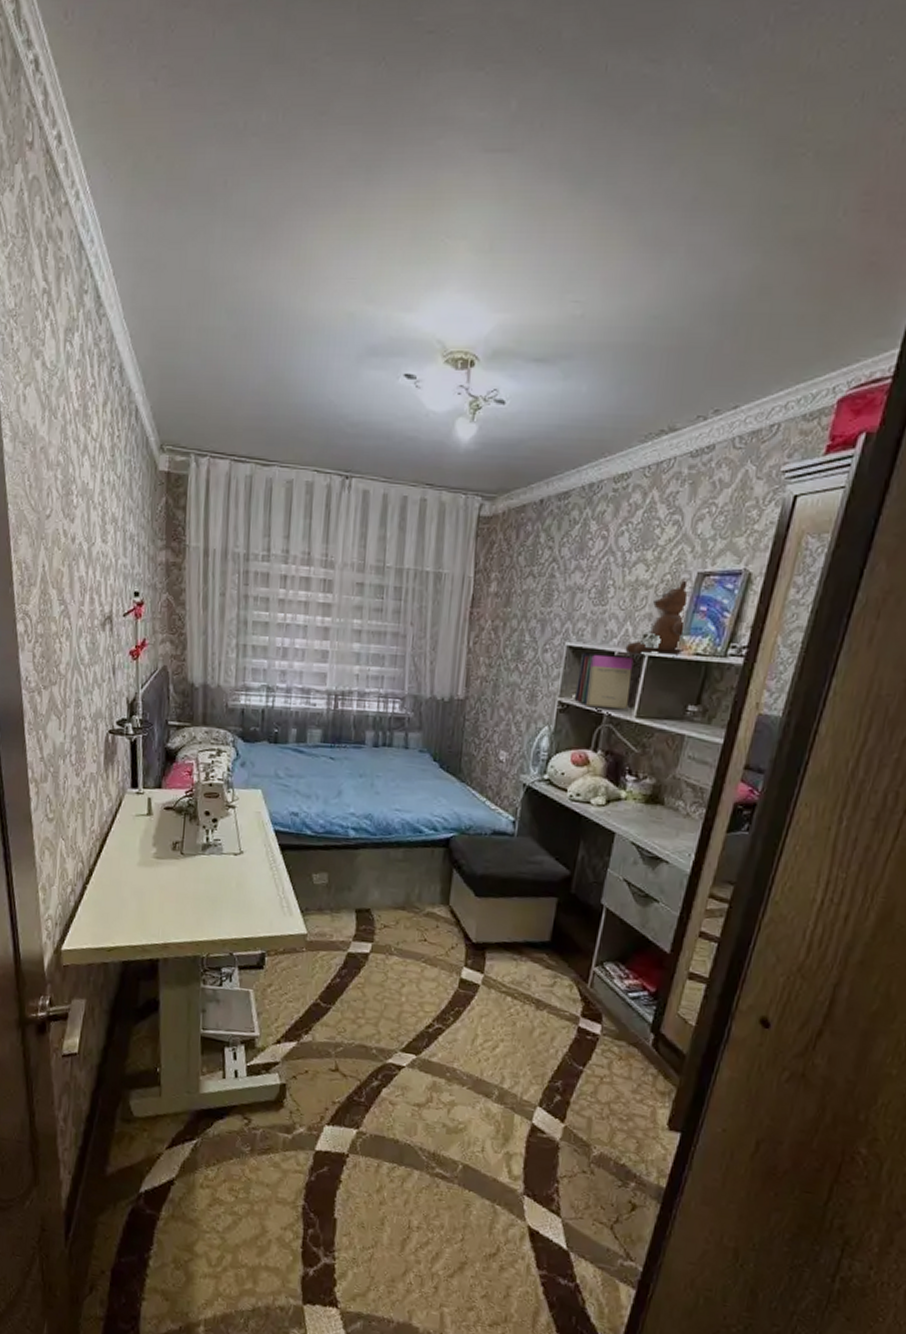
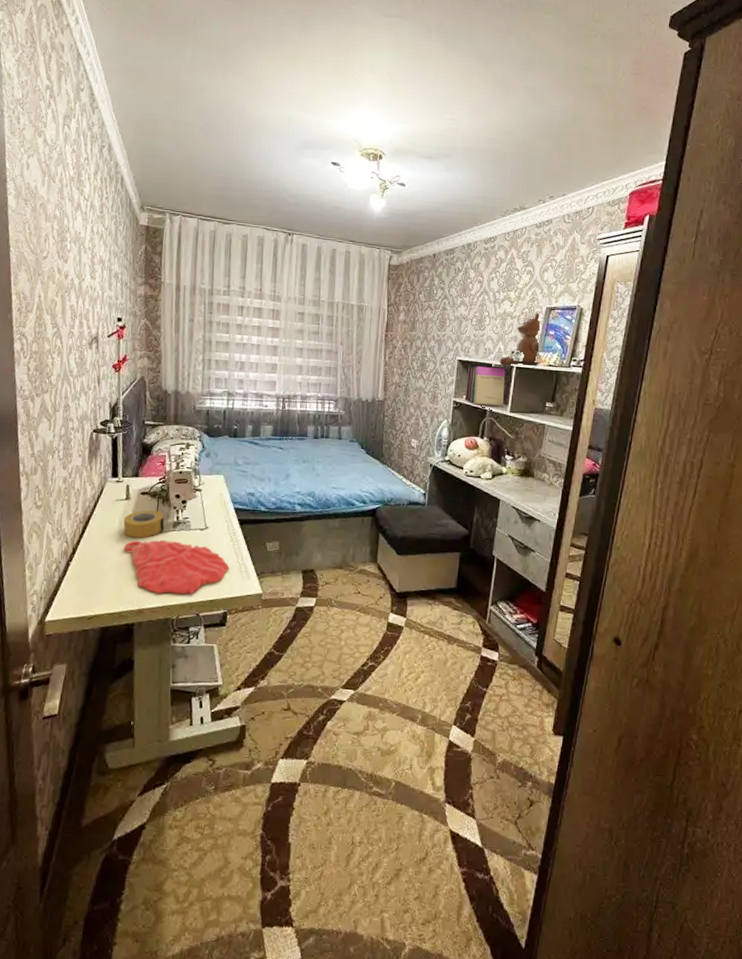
adhesive tape: none [145,828,192,862] -> present [123,510,165,538]
fabric: none [146,863,269,931] -> present [123,539,230,595]

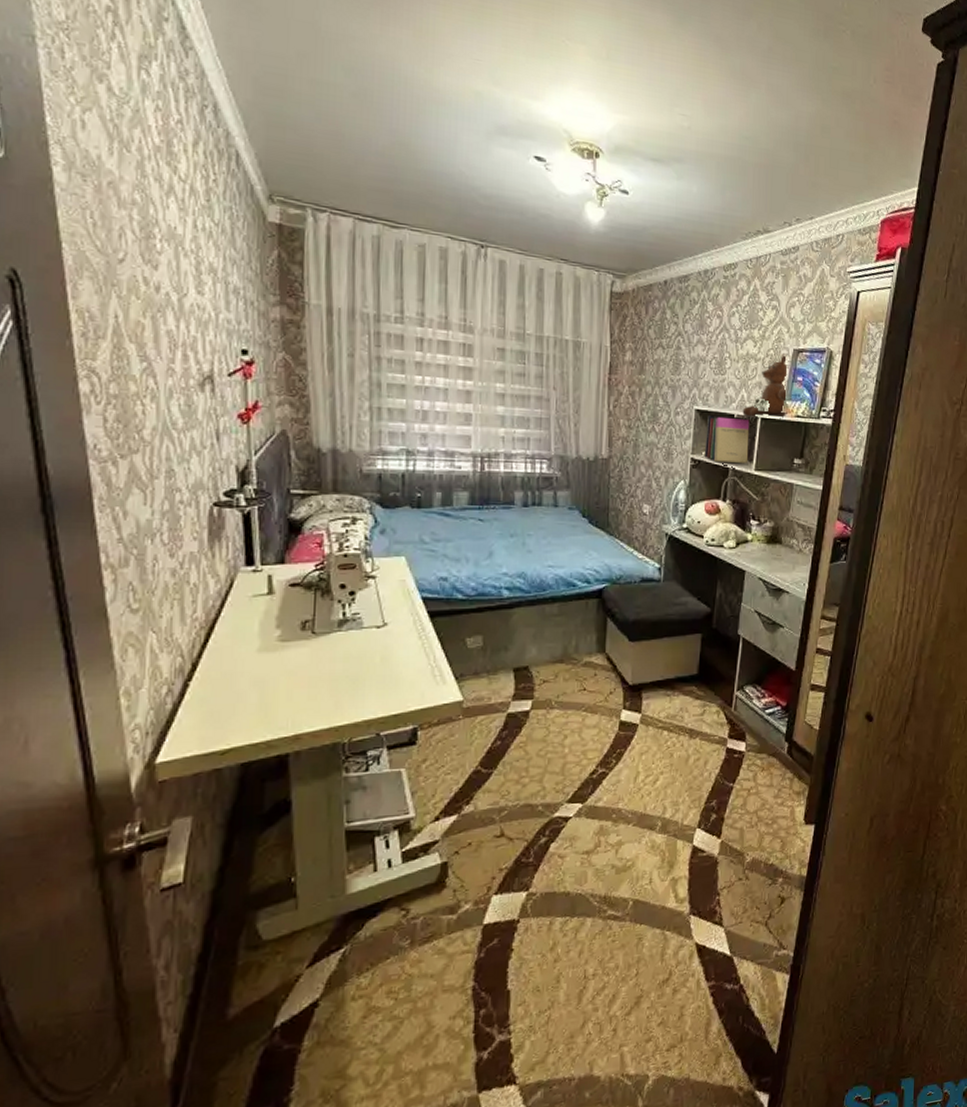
adhesive tape: present [123,510,165,538] -> none [266,607,326,643]
fabric: present [123,539,230,595] -> none [268,643,419,713]

